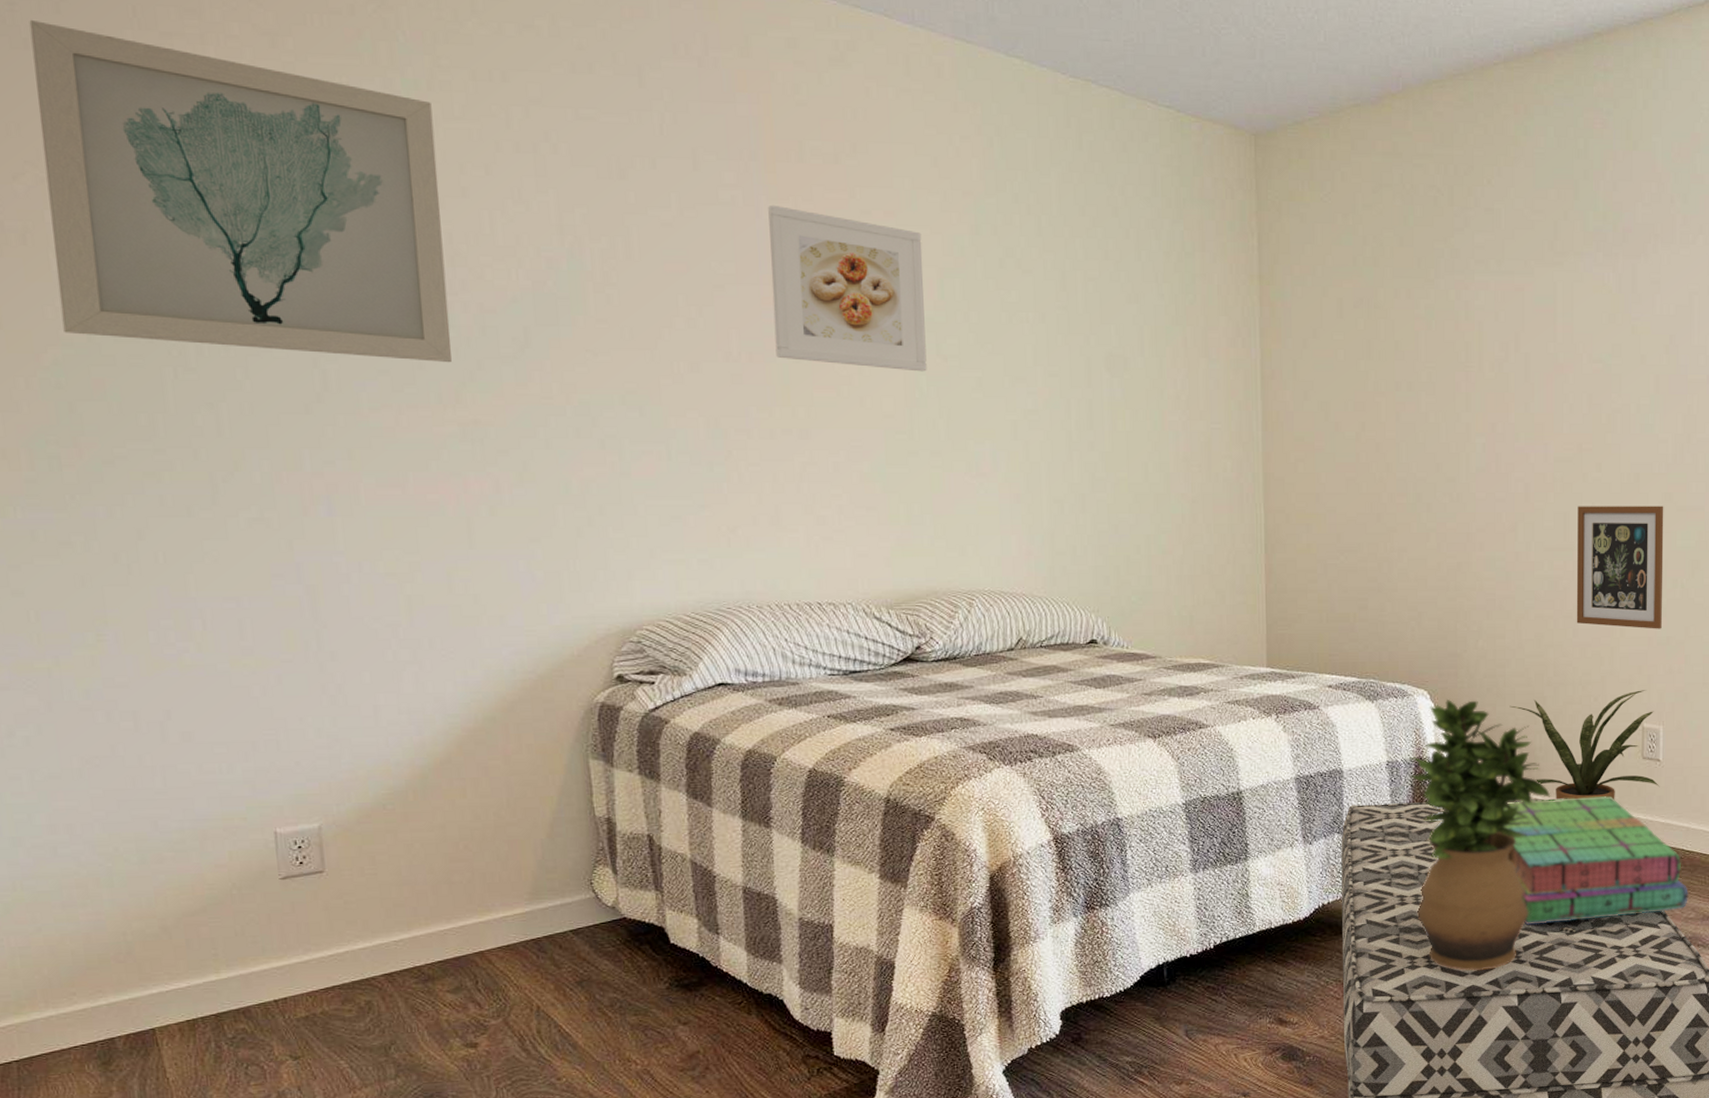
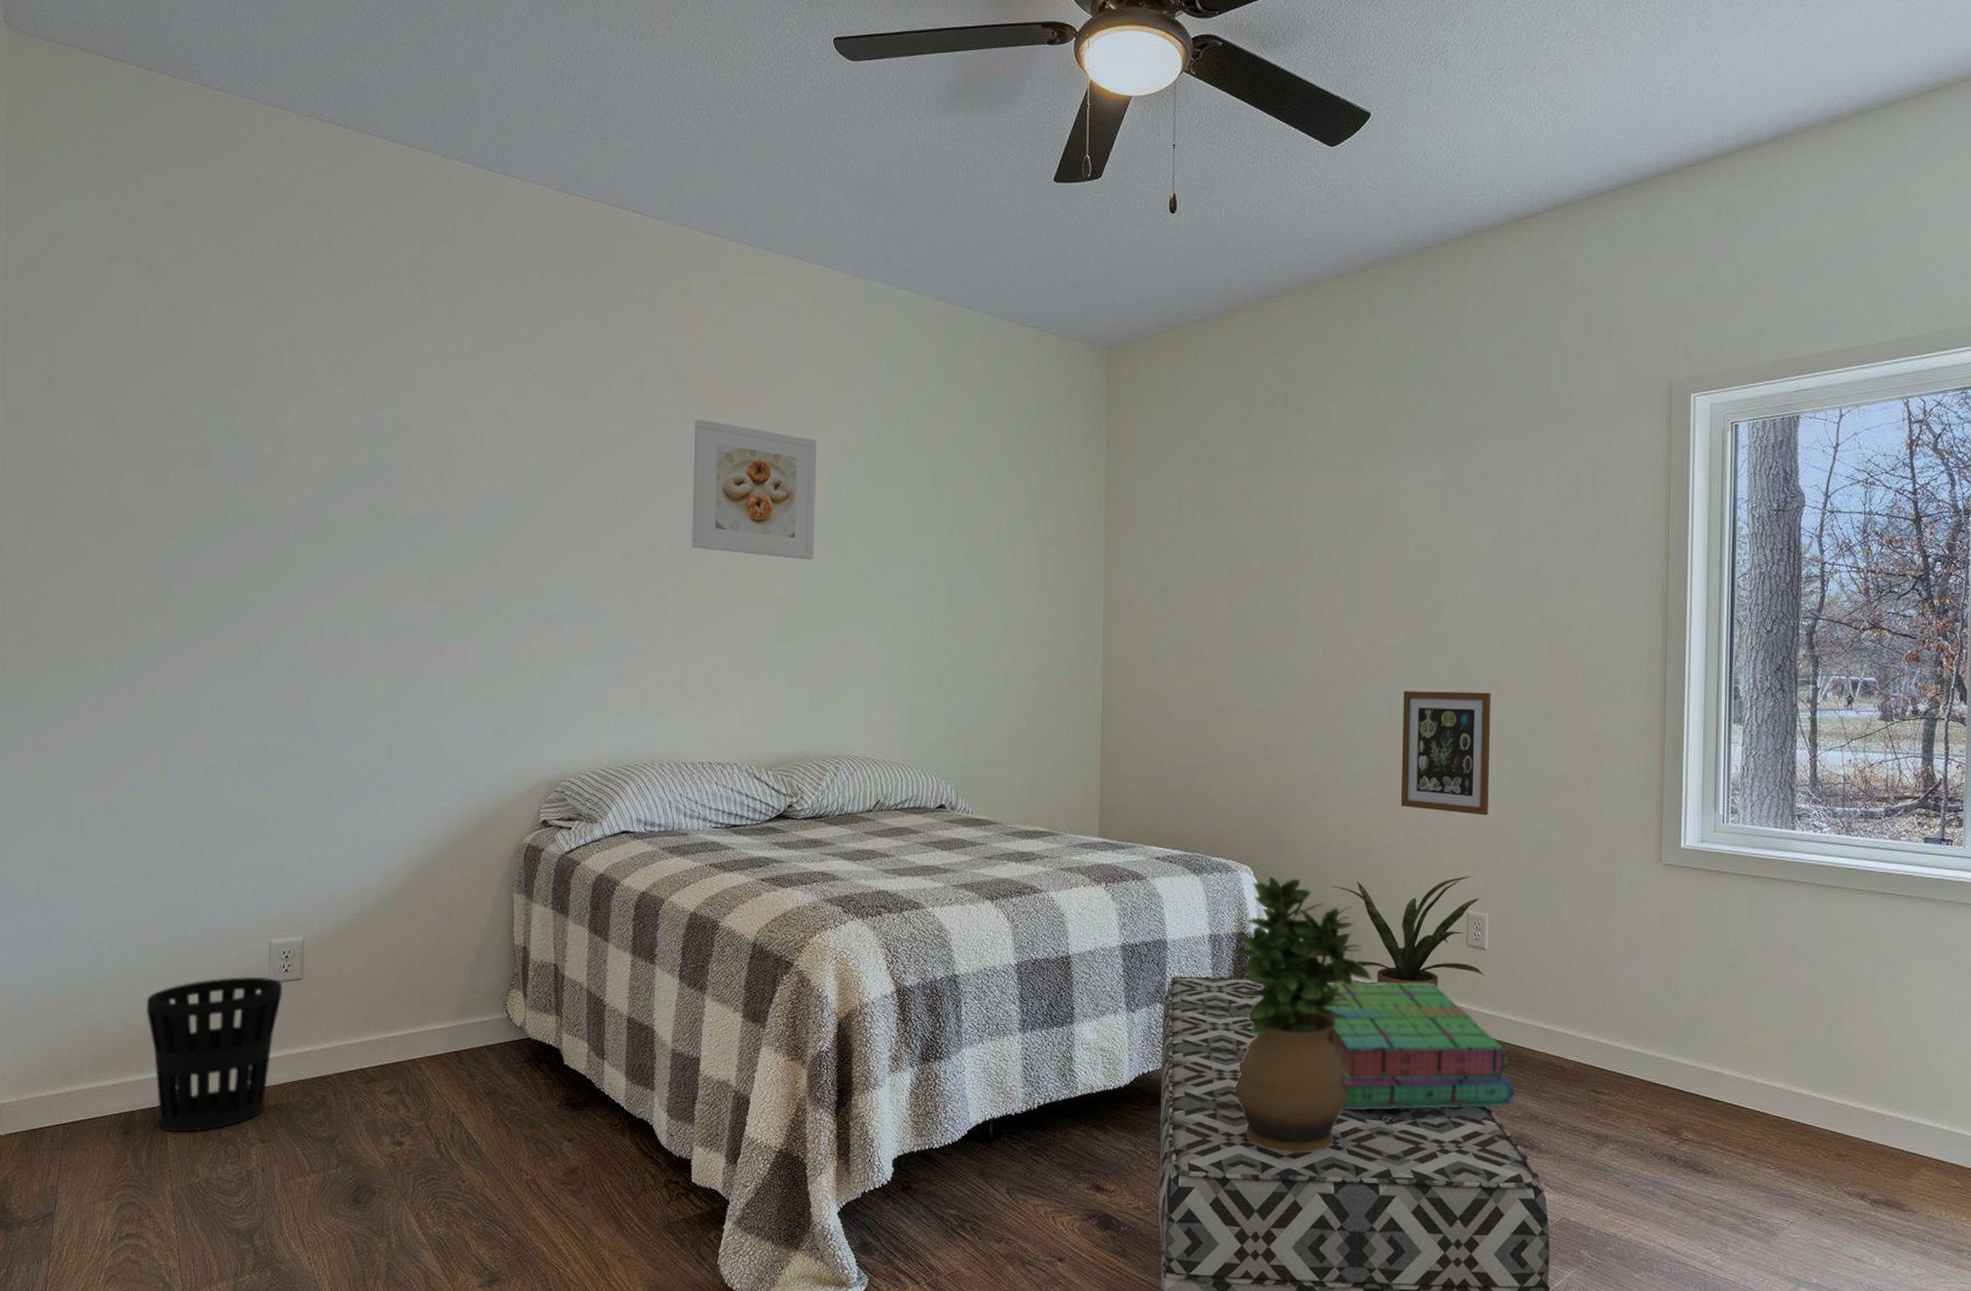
wall art: present [29,19,452,363] -> none [170,289,447,552]
wastebasket: none [112,872,299,1058] -> present [146,976,282,1133]

